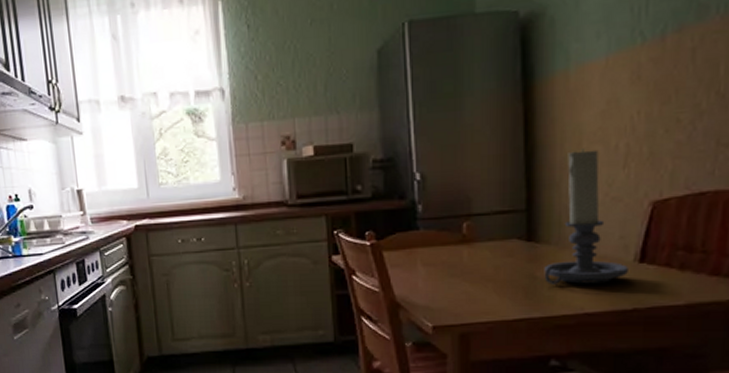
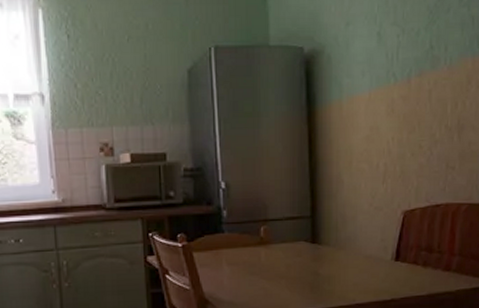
candle holder: present [544,149,628,285] -> none [325,166,387,280]

